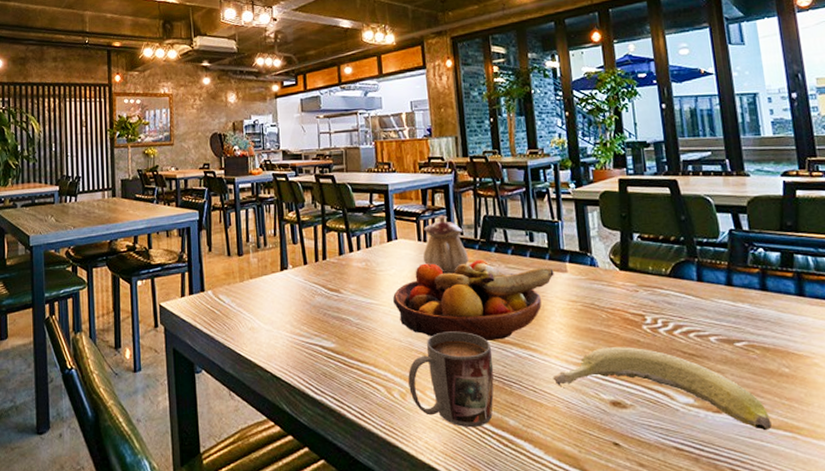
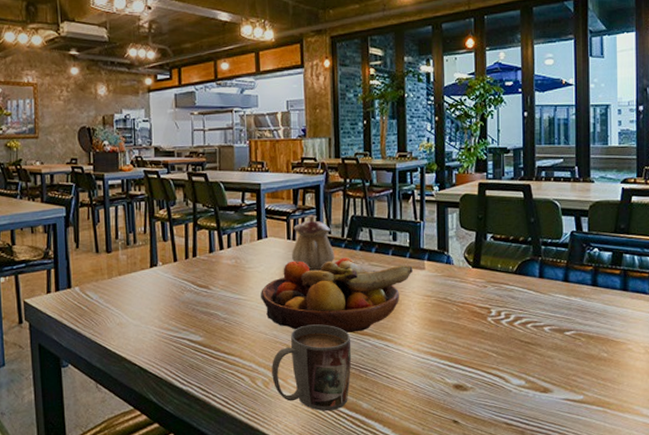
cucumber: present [553,347,772,431] -> none [404,336,587,407]

